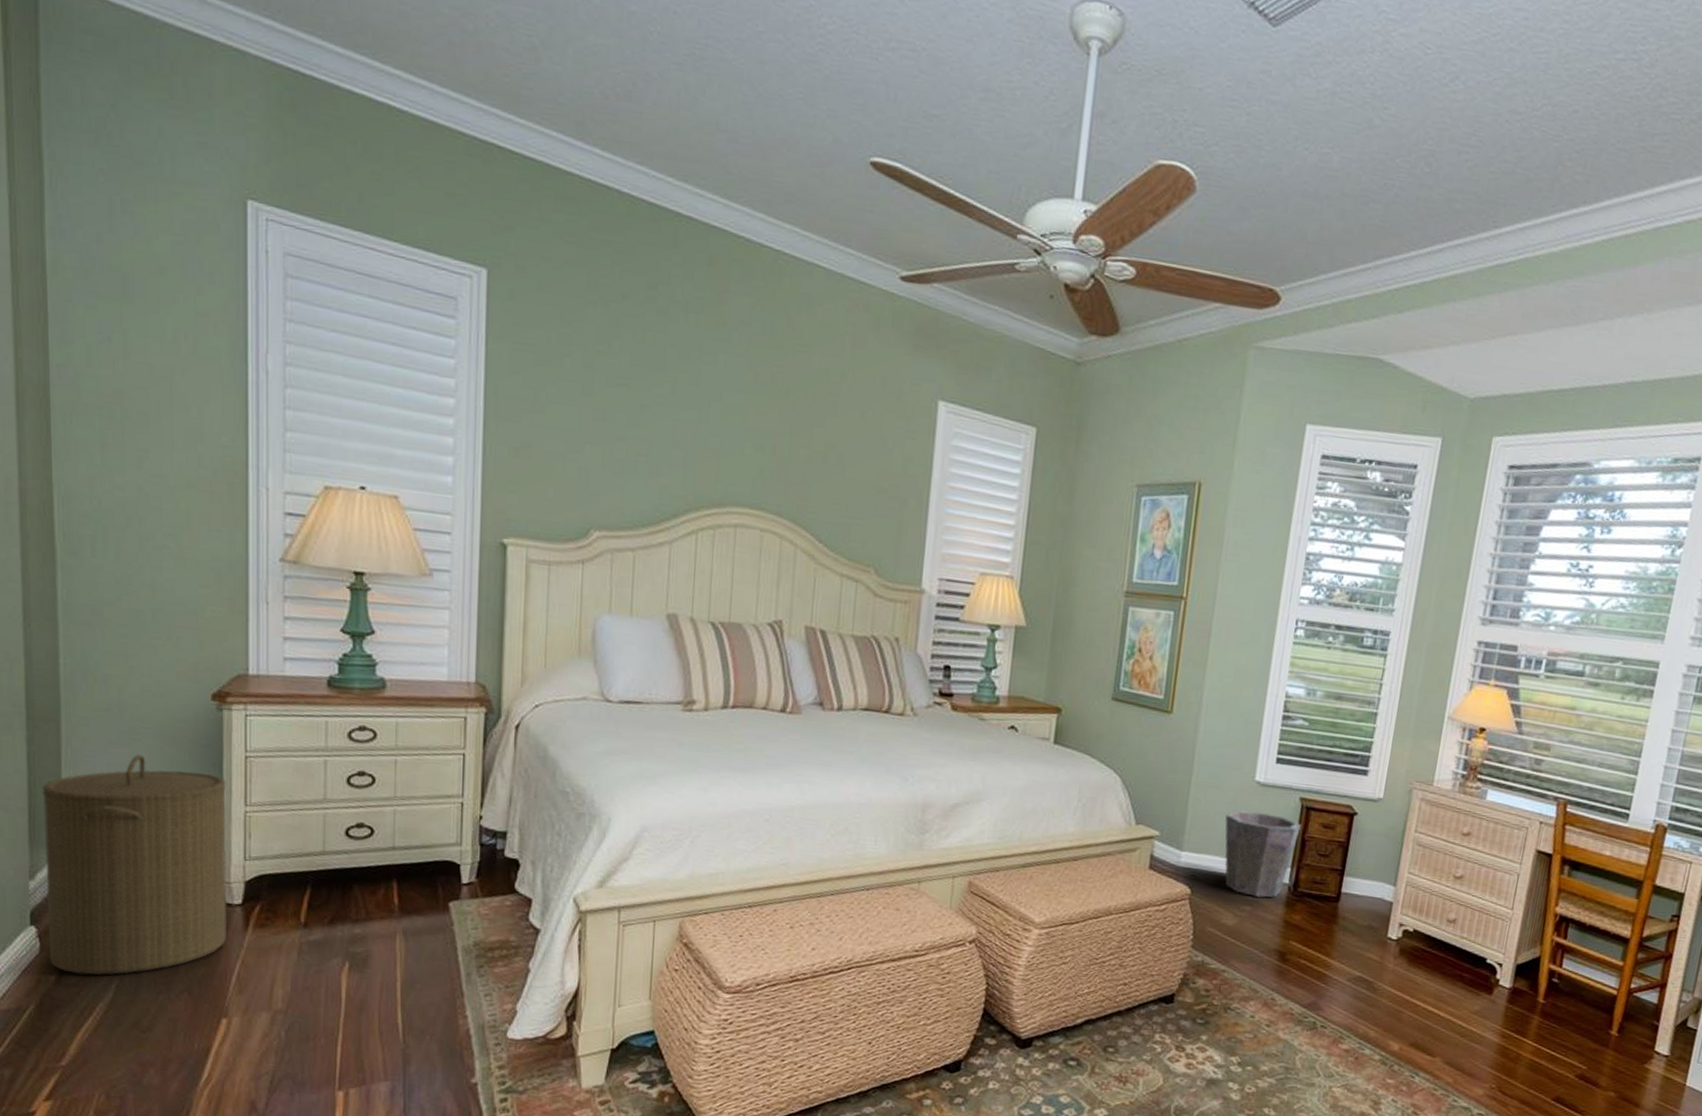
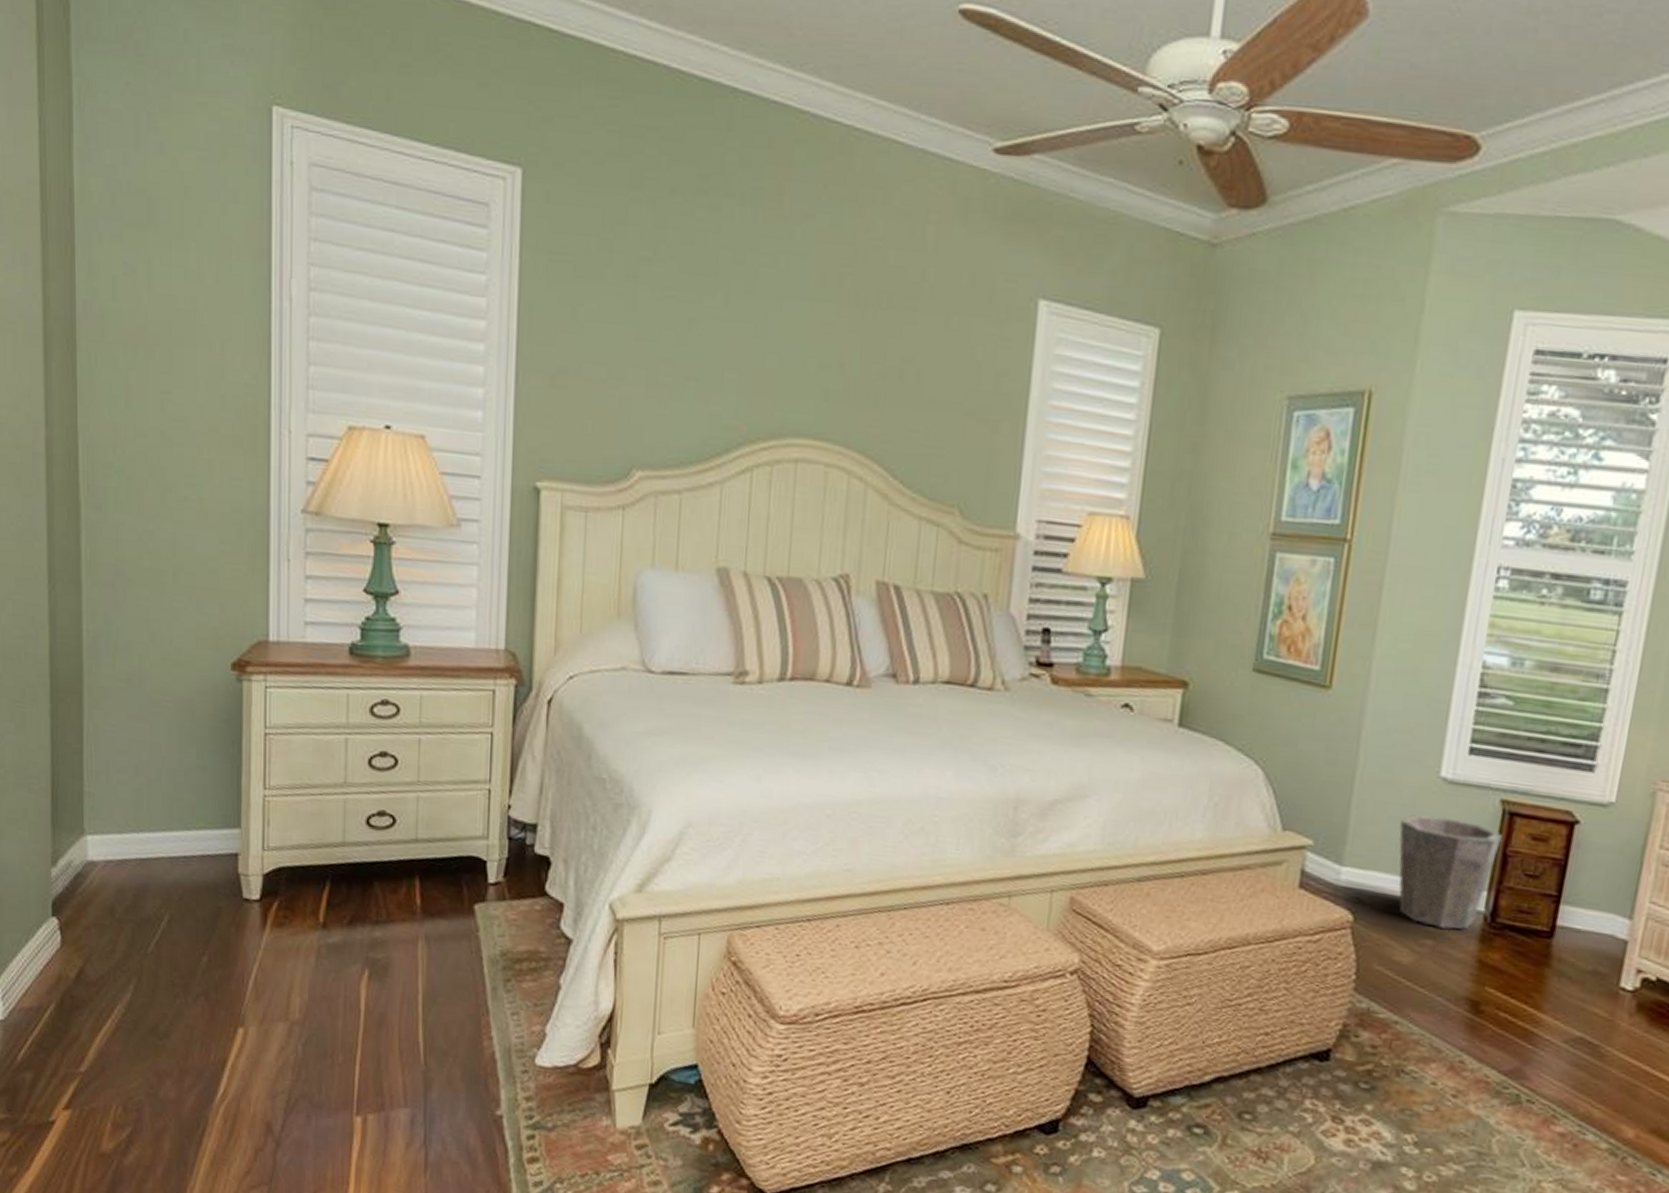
laundry hamper: present [42,753,228,976] -> none [64,729,245,975]

